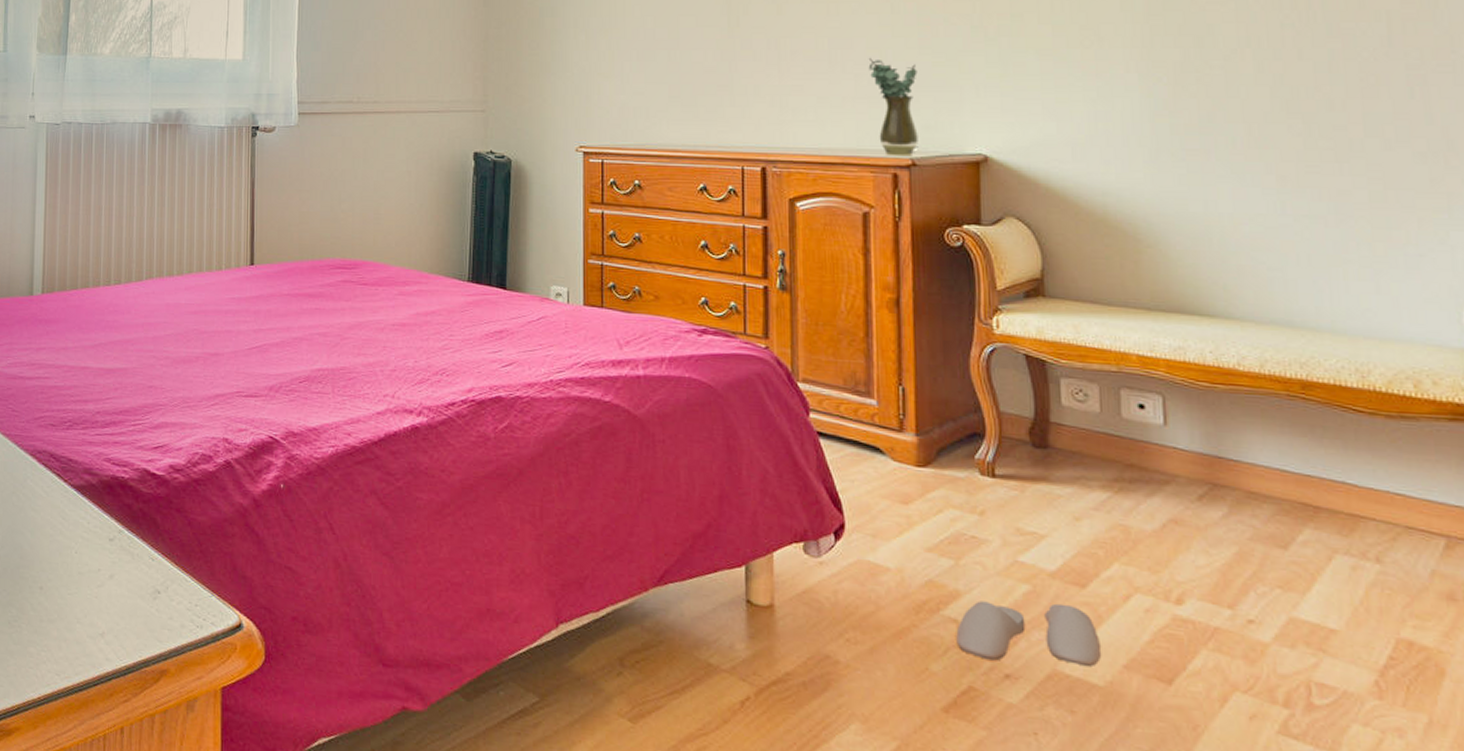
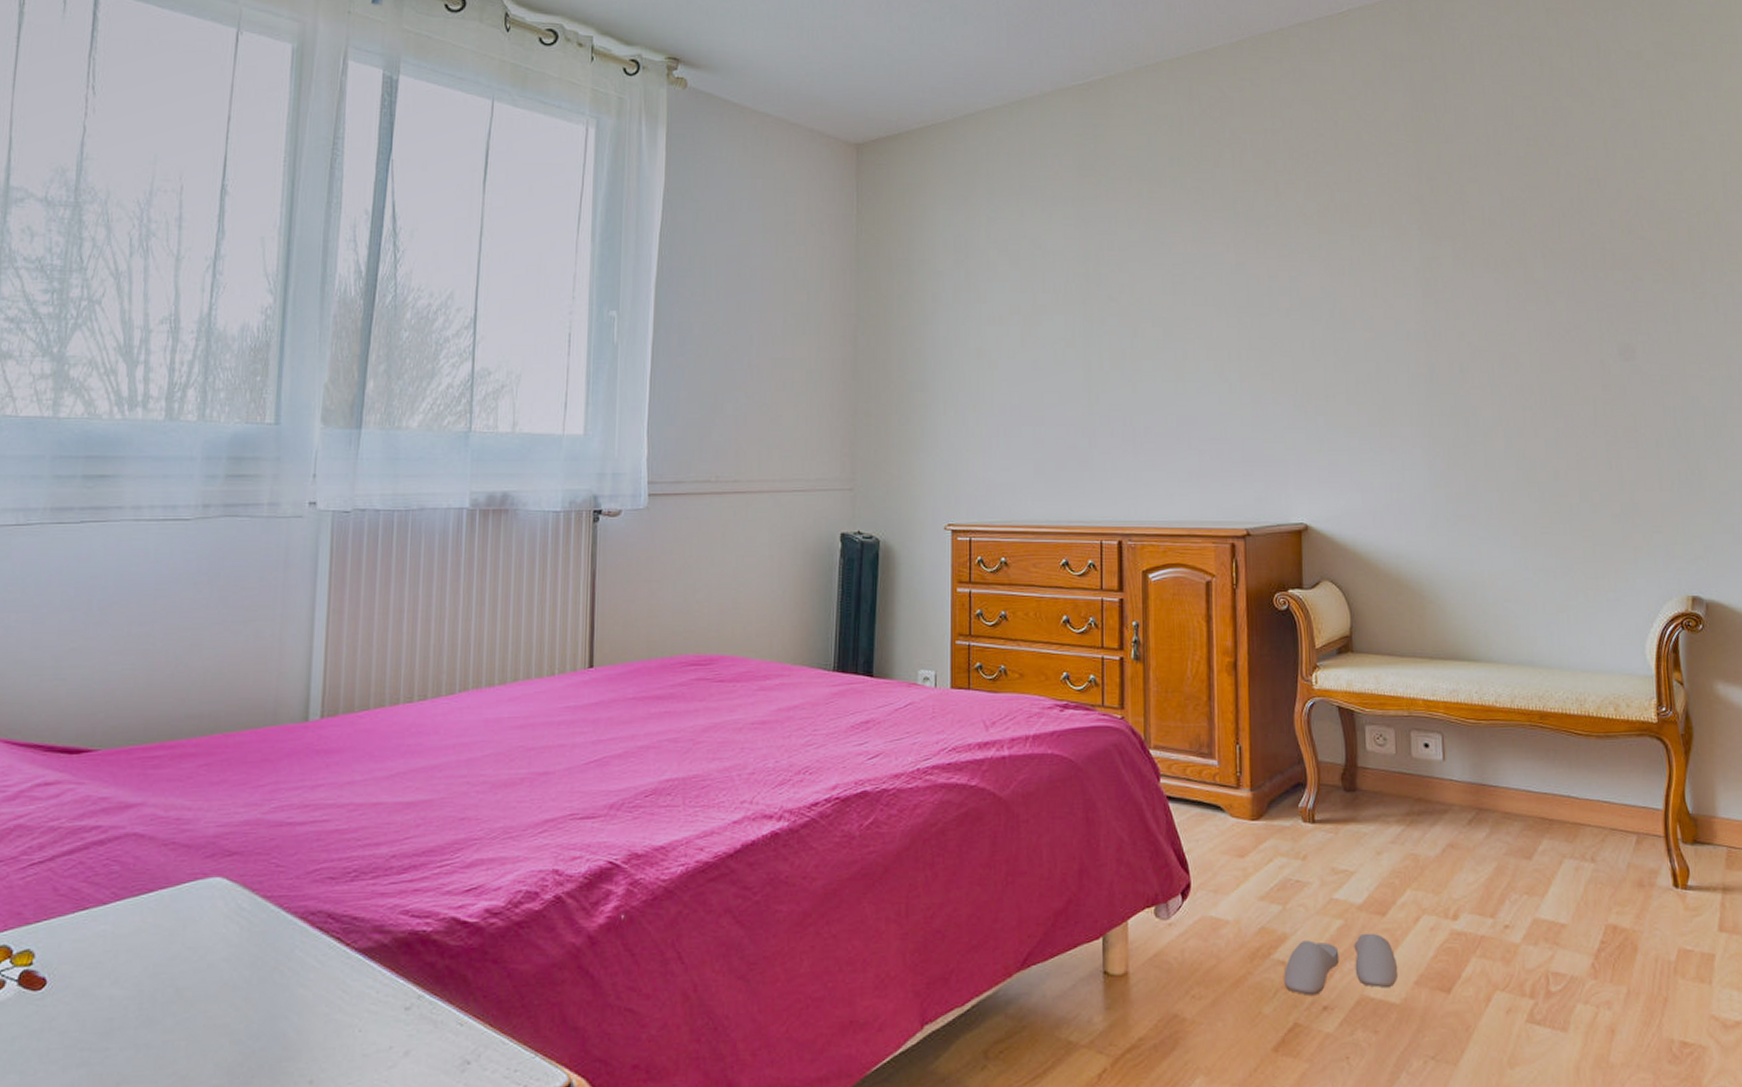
vase: present [868,57,918,157] -> none [1210,434,1252,527]

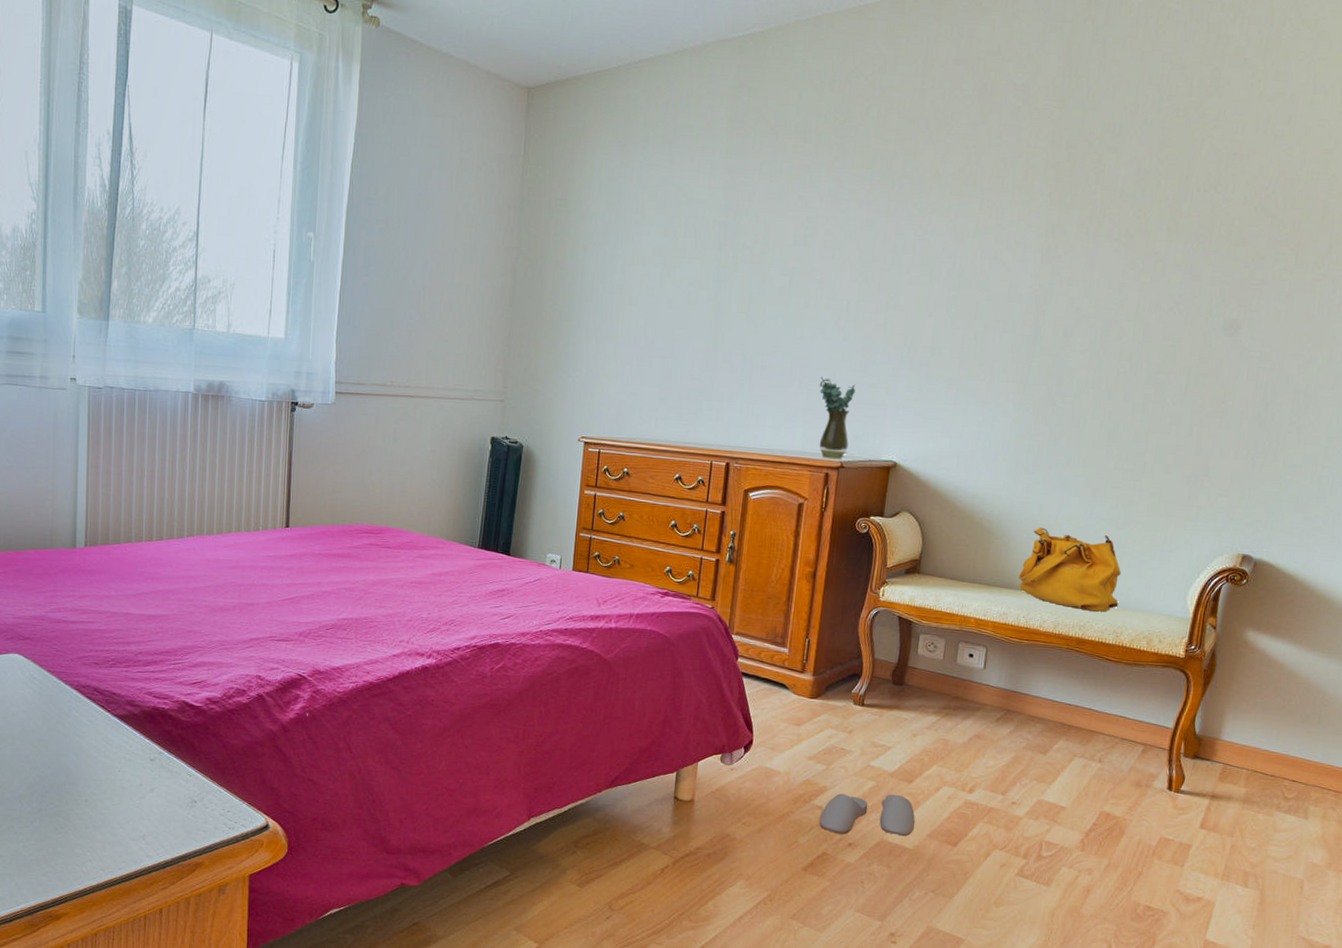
vase: none [1210,434,1252,527] -> present [819,376,856,460]
handbag: none [1461,585,1575,678] -> present [1018,527,1121,612]

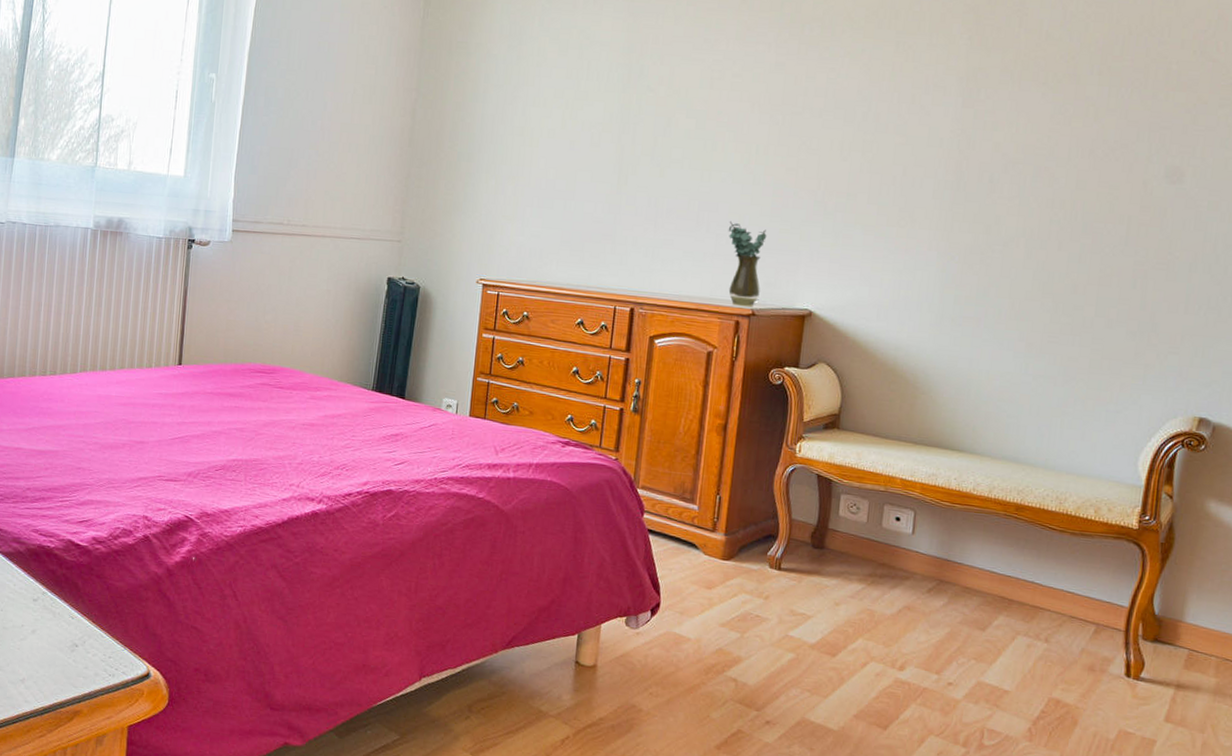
slippers: present [819,793,916,837] -> none [733,665,840,716]
handbag: present [1018,527,1121,612] -> none [947,382,1062,476]

